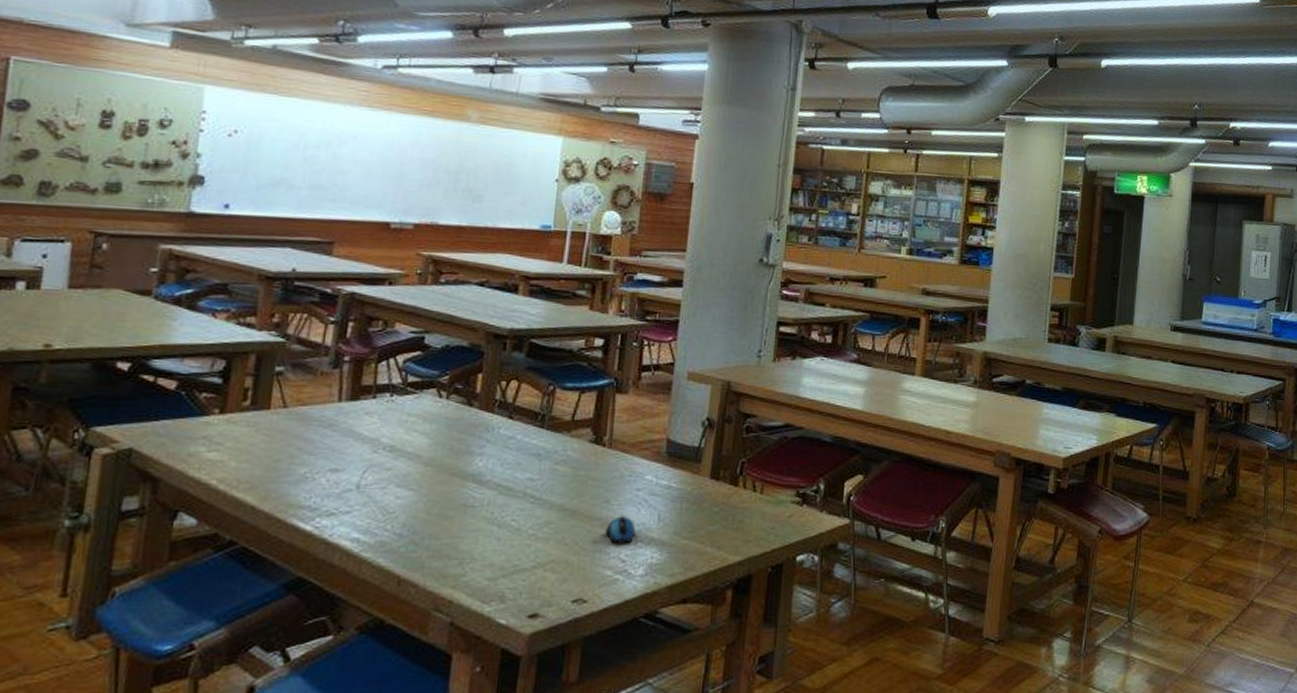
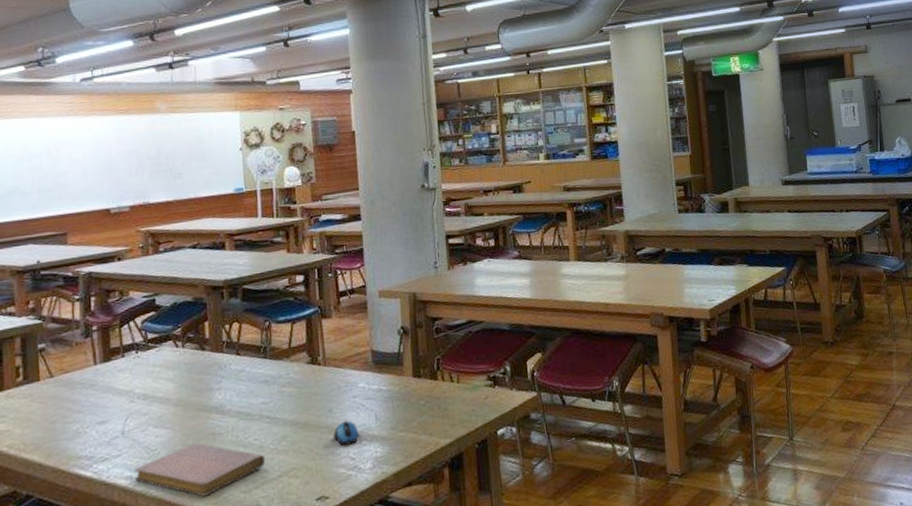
notebook: none [363,513,521,576] -> present [135,443,266,497]

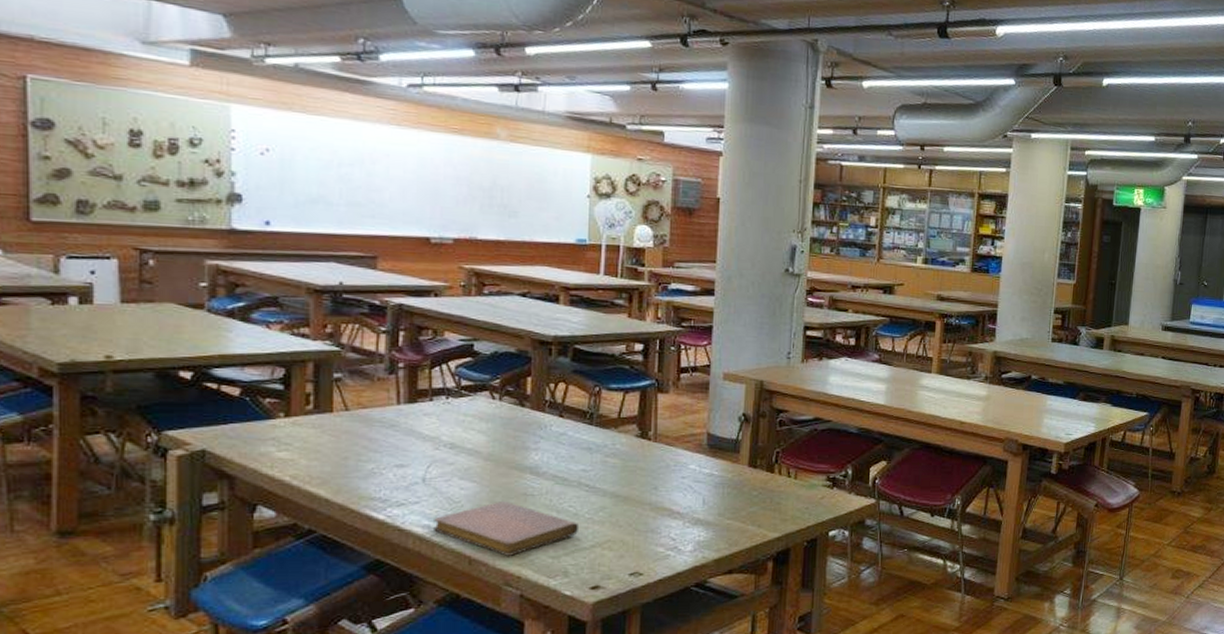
computer mouse: present [333,420,359,446] -> none [656,501,683,525]

